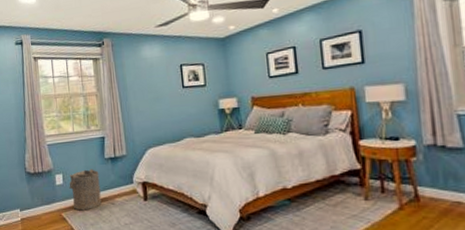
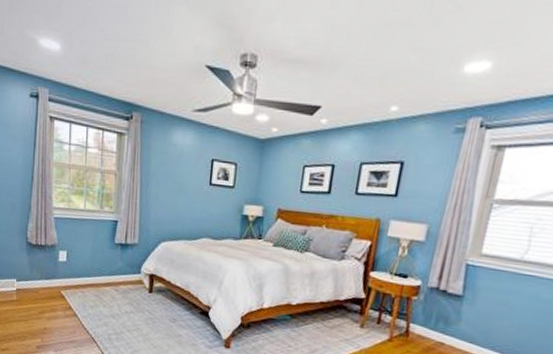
laundry hamper: present [69,169,102,211] -> none [72,251,106,292]

